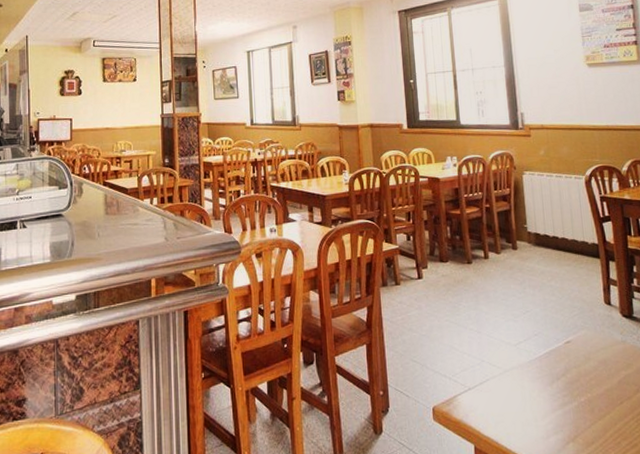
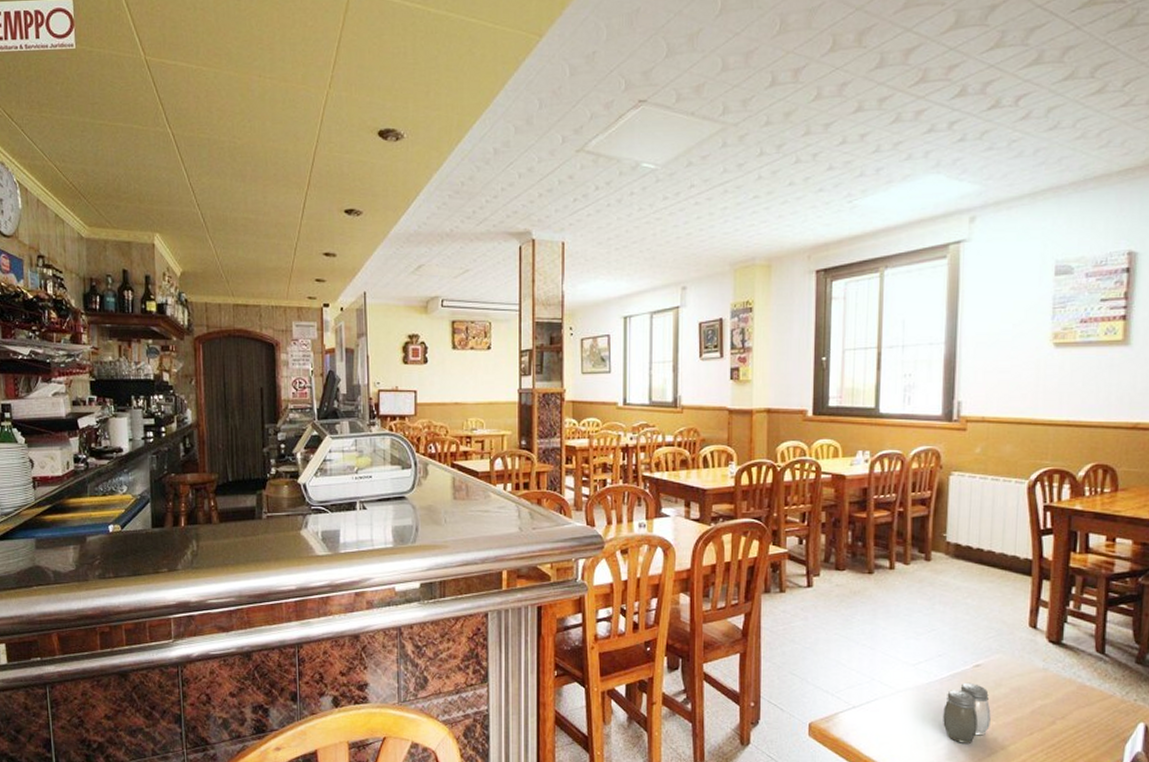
salt and pepper shaker: none [545,358,587,417] -> present [943,682,991,744]

